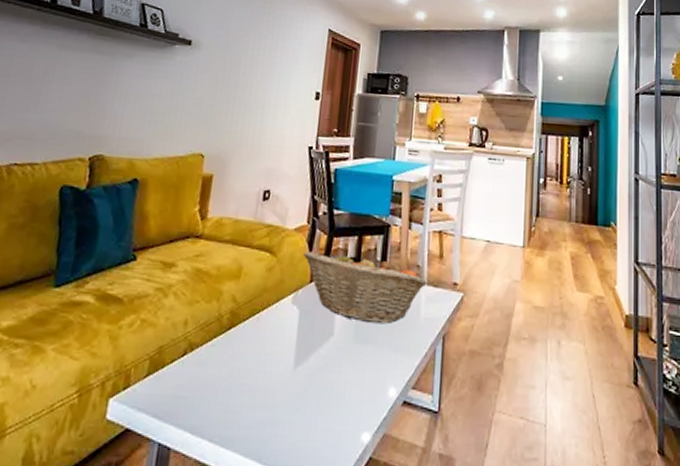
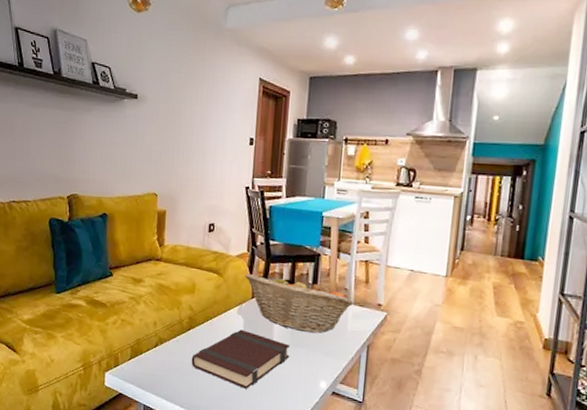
book: none [228,324,355,407] -> present [191,329,291,389]

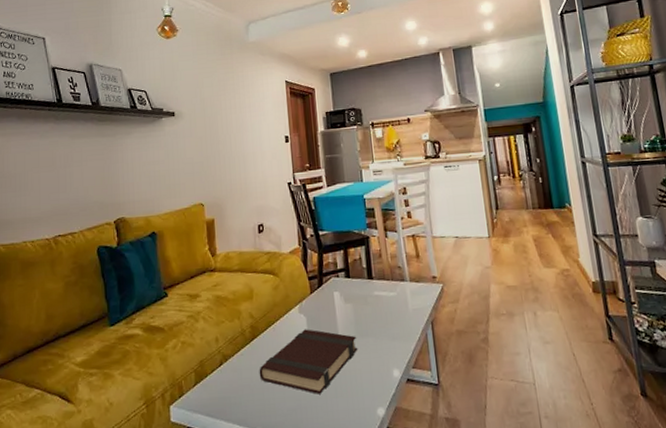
fruit basket: present [245,274,354,334] -> none [301,262,410,320]

